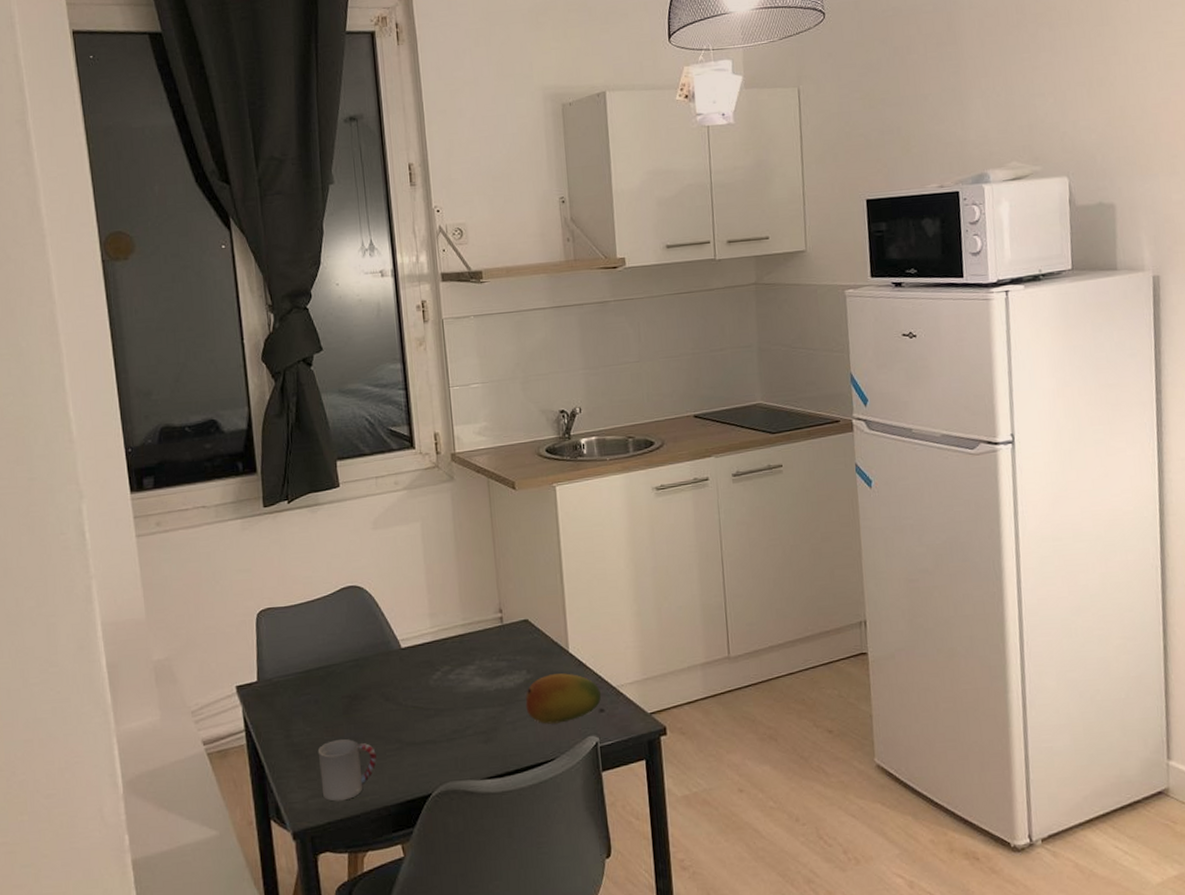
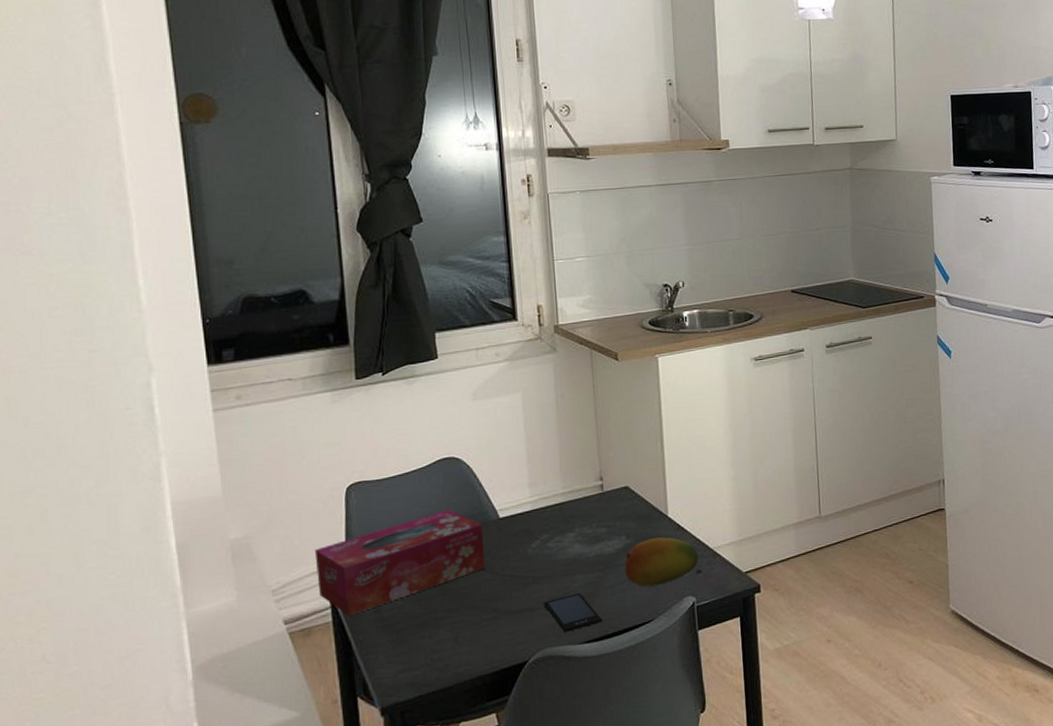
tissue box: none [229,638,390,739] -> present [314,509,486,616]
cup: present [317,739,377,801] -> none [409,611,472,674]
smartphone: none [446,727,504,767] -> present [544,592,602,632]

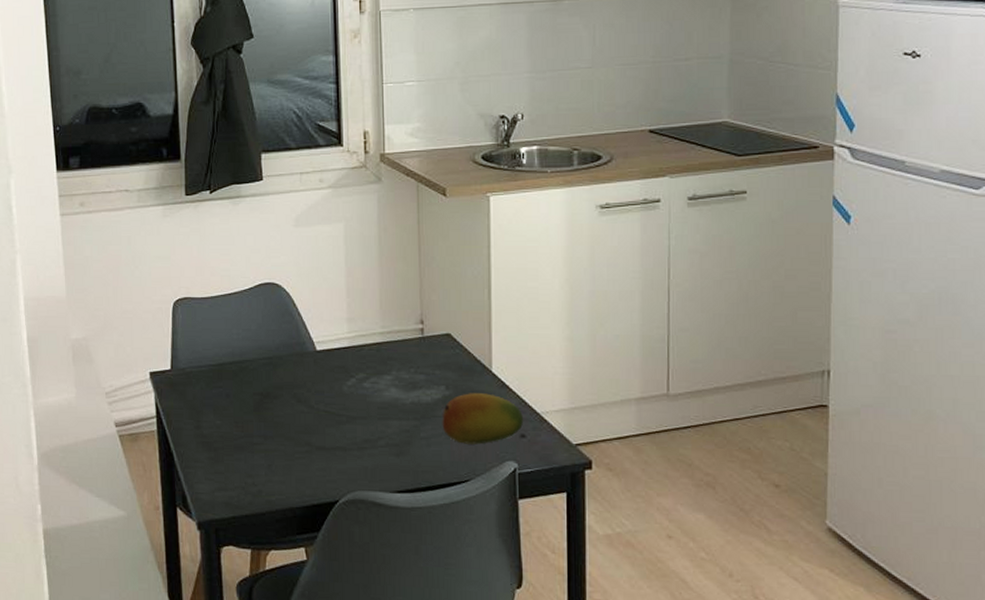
tissue box: present [314,509,486,616] -> none [143,336,302,427]
smartphone: present [544,592,602,632] -> none [357,439,416,478]

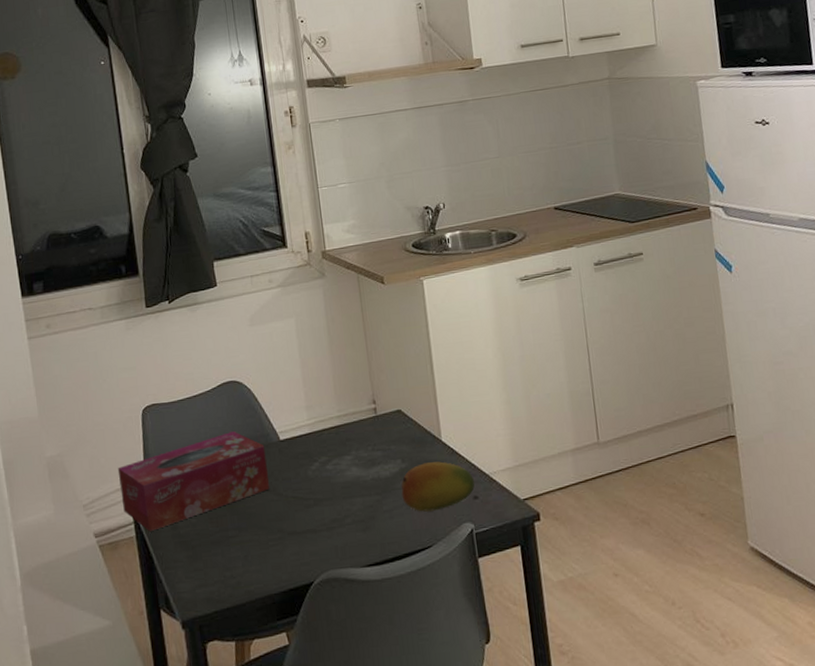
tissue box: none [143,336,302,427] -> present [117,431,270,531]

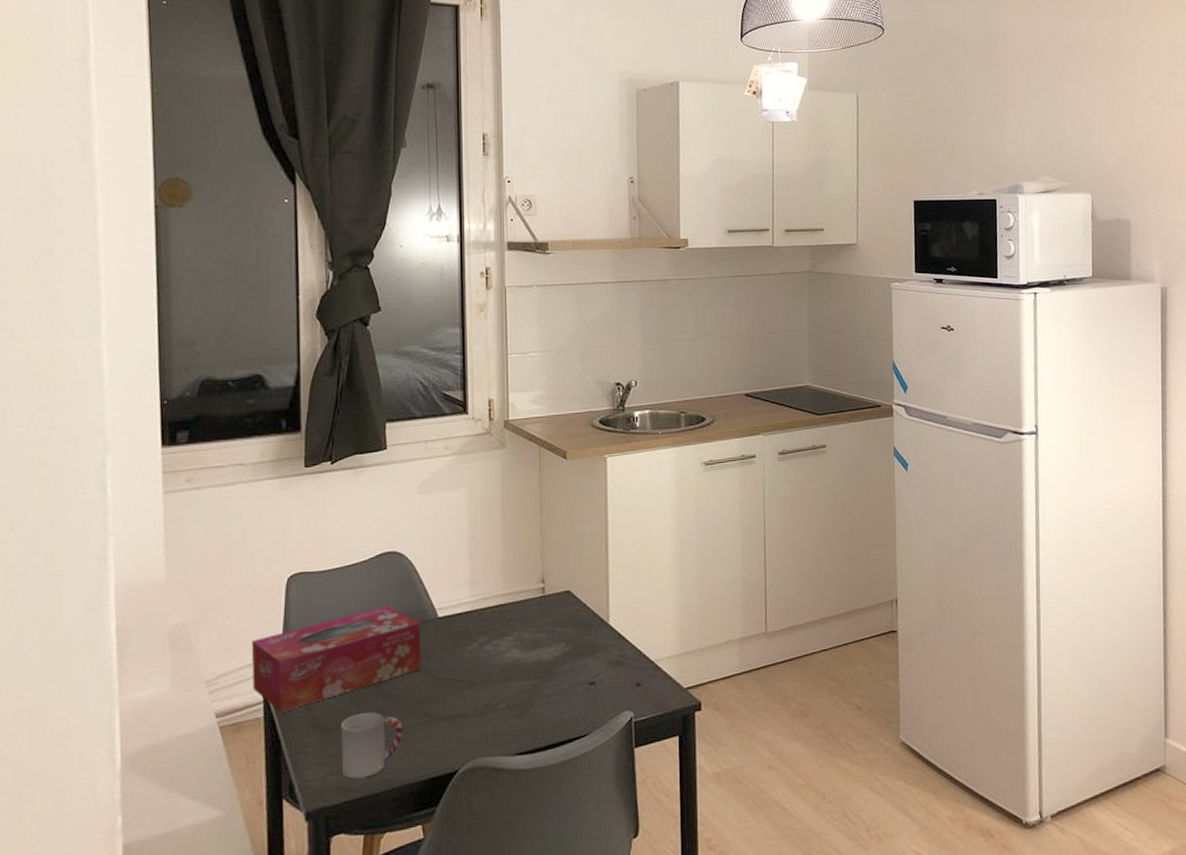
cup: none [203,529,260,591] -> present [340,712,403,779]
fruit: present [401,461,475,512] -> none [562,646,638,698]

